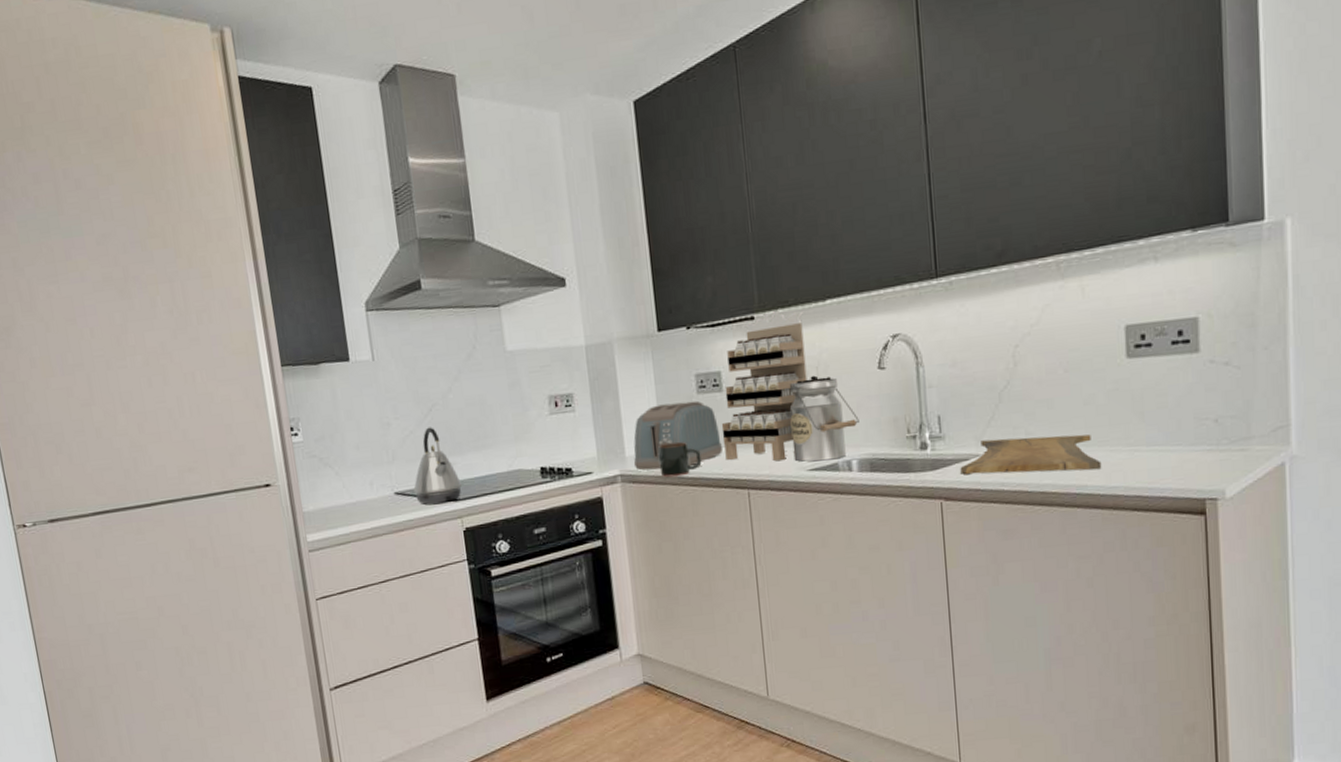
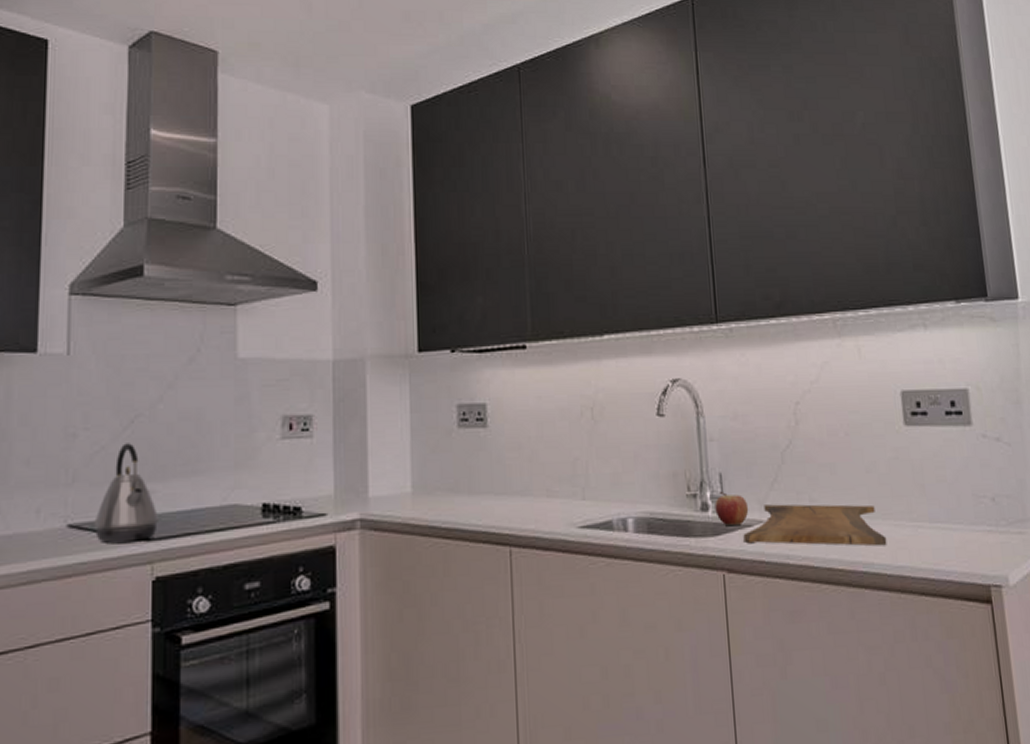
toaster: present [633,400,724,471] -> none [378,435,484,517]
mug: present [657,442,702,478] -> none [407,483,458,527]
spice rack: present [721,309,859,462] -> none [483,340,636,518]
fruit: none [933,432,966,461] -> present [715,492,749,525]

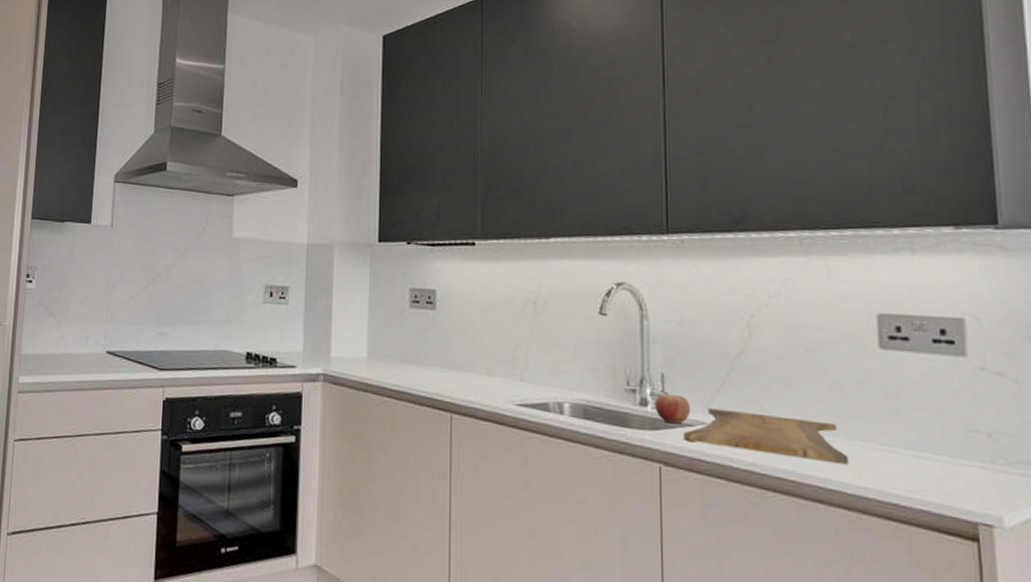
kettle: present [94,443,158,544] -> none [124,295,169,370]

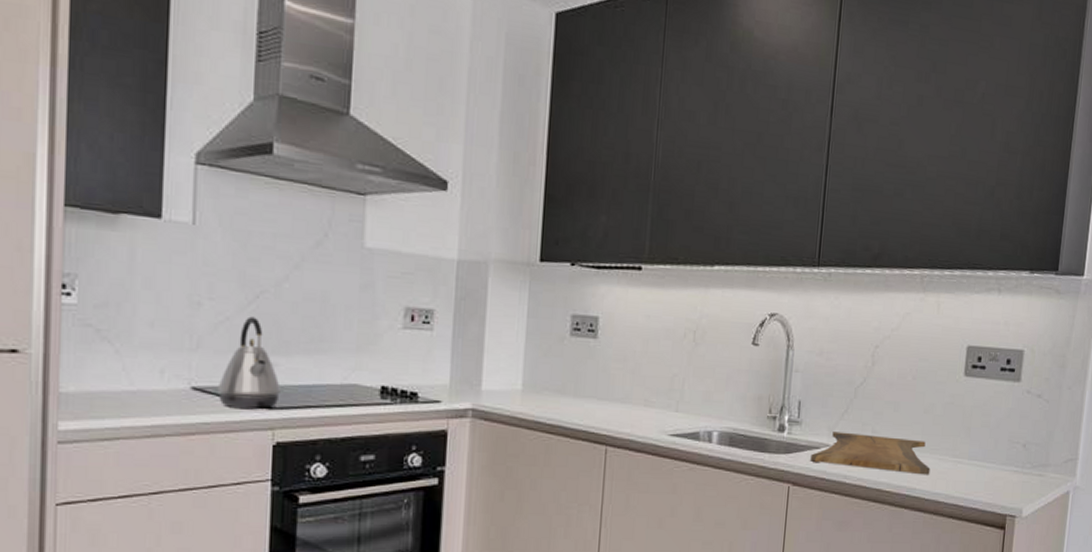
kettle: none [124,295,169,370] -> present [217,316,281,409]
fruit: present [654,391,691,423] -> none [790,417,820,446]

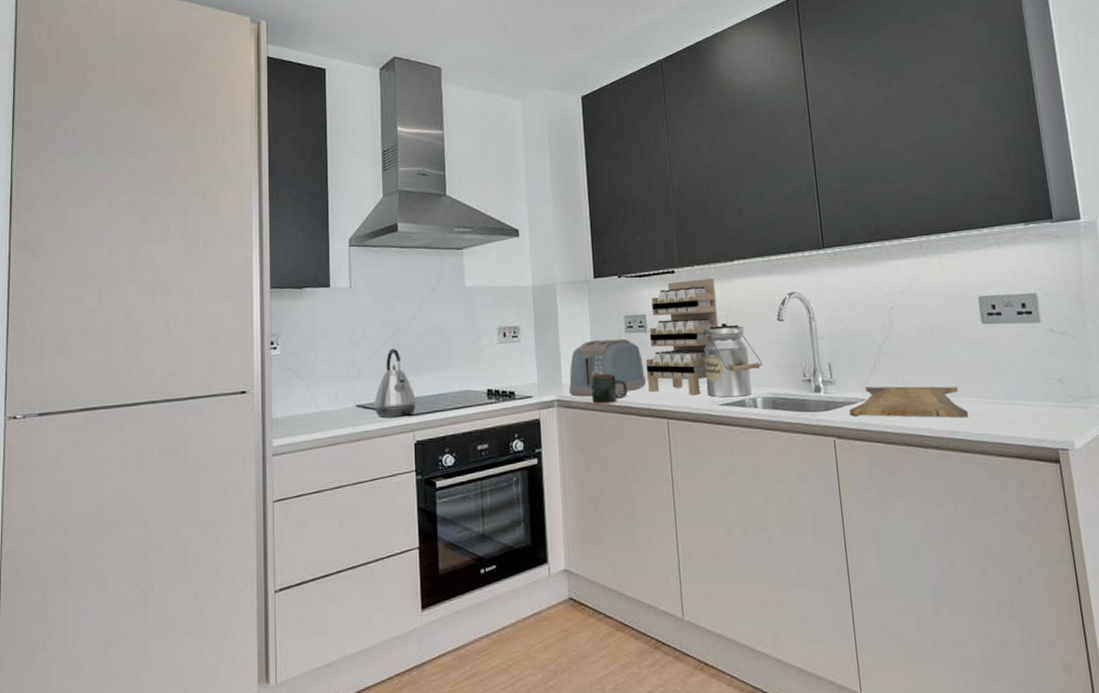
toaster: none [490,340,588,411] -> present [569,338,647,398]
mug: none [516,382,564,421] -> present [590,373,628,405]
spice rack: none [588,265,727,428] -> present [645,266,763,398]

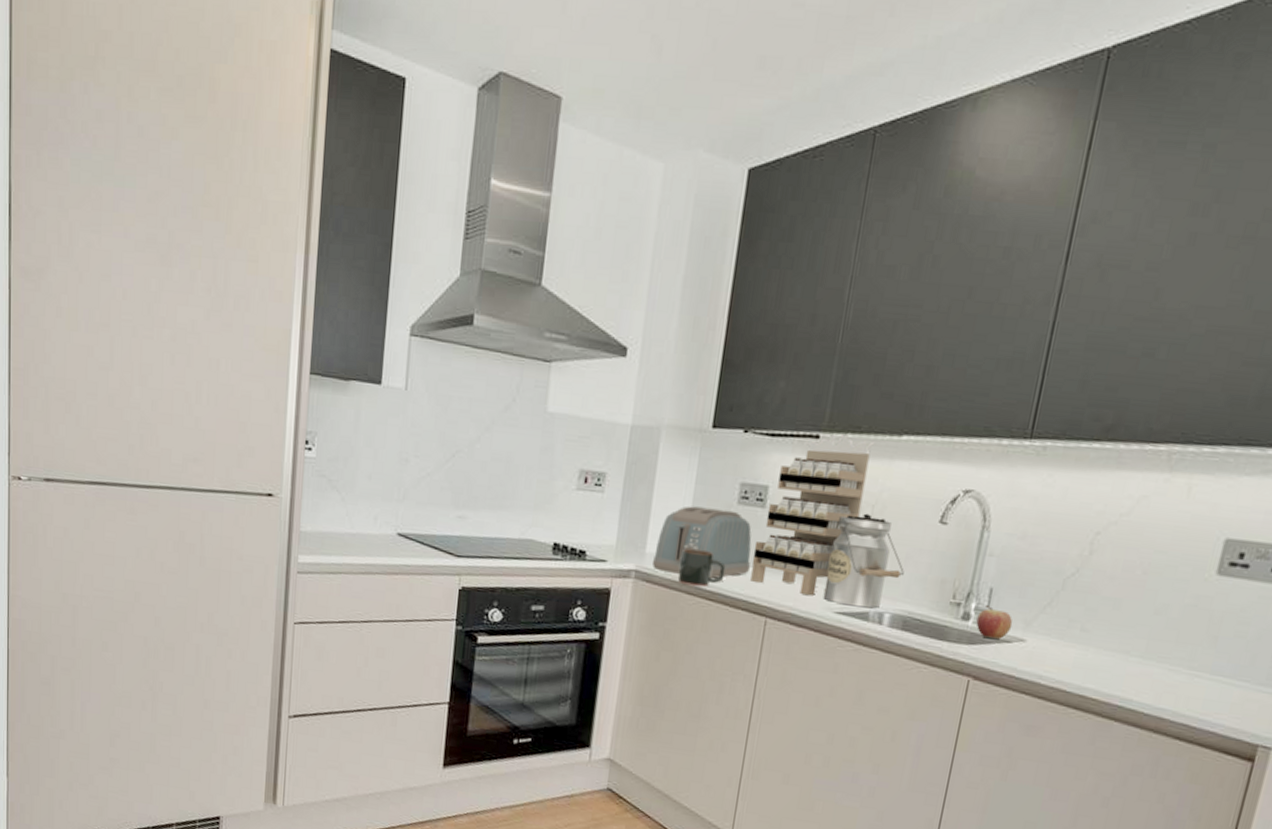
kettle: present [373,348,416,418] -> none [417,473,468,556]
fruit: none [825,377,854,403] -> present [976,606,1013,639]
cutting board: present [849,386,969,418] -> none [998,625,1156,687]

